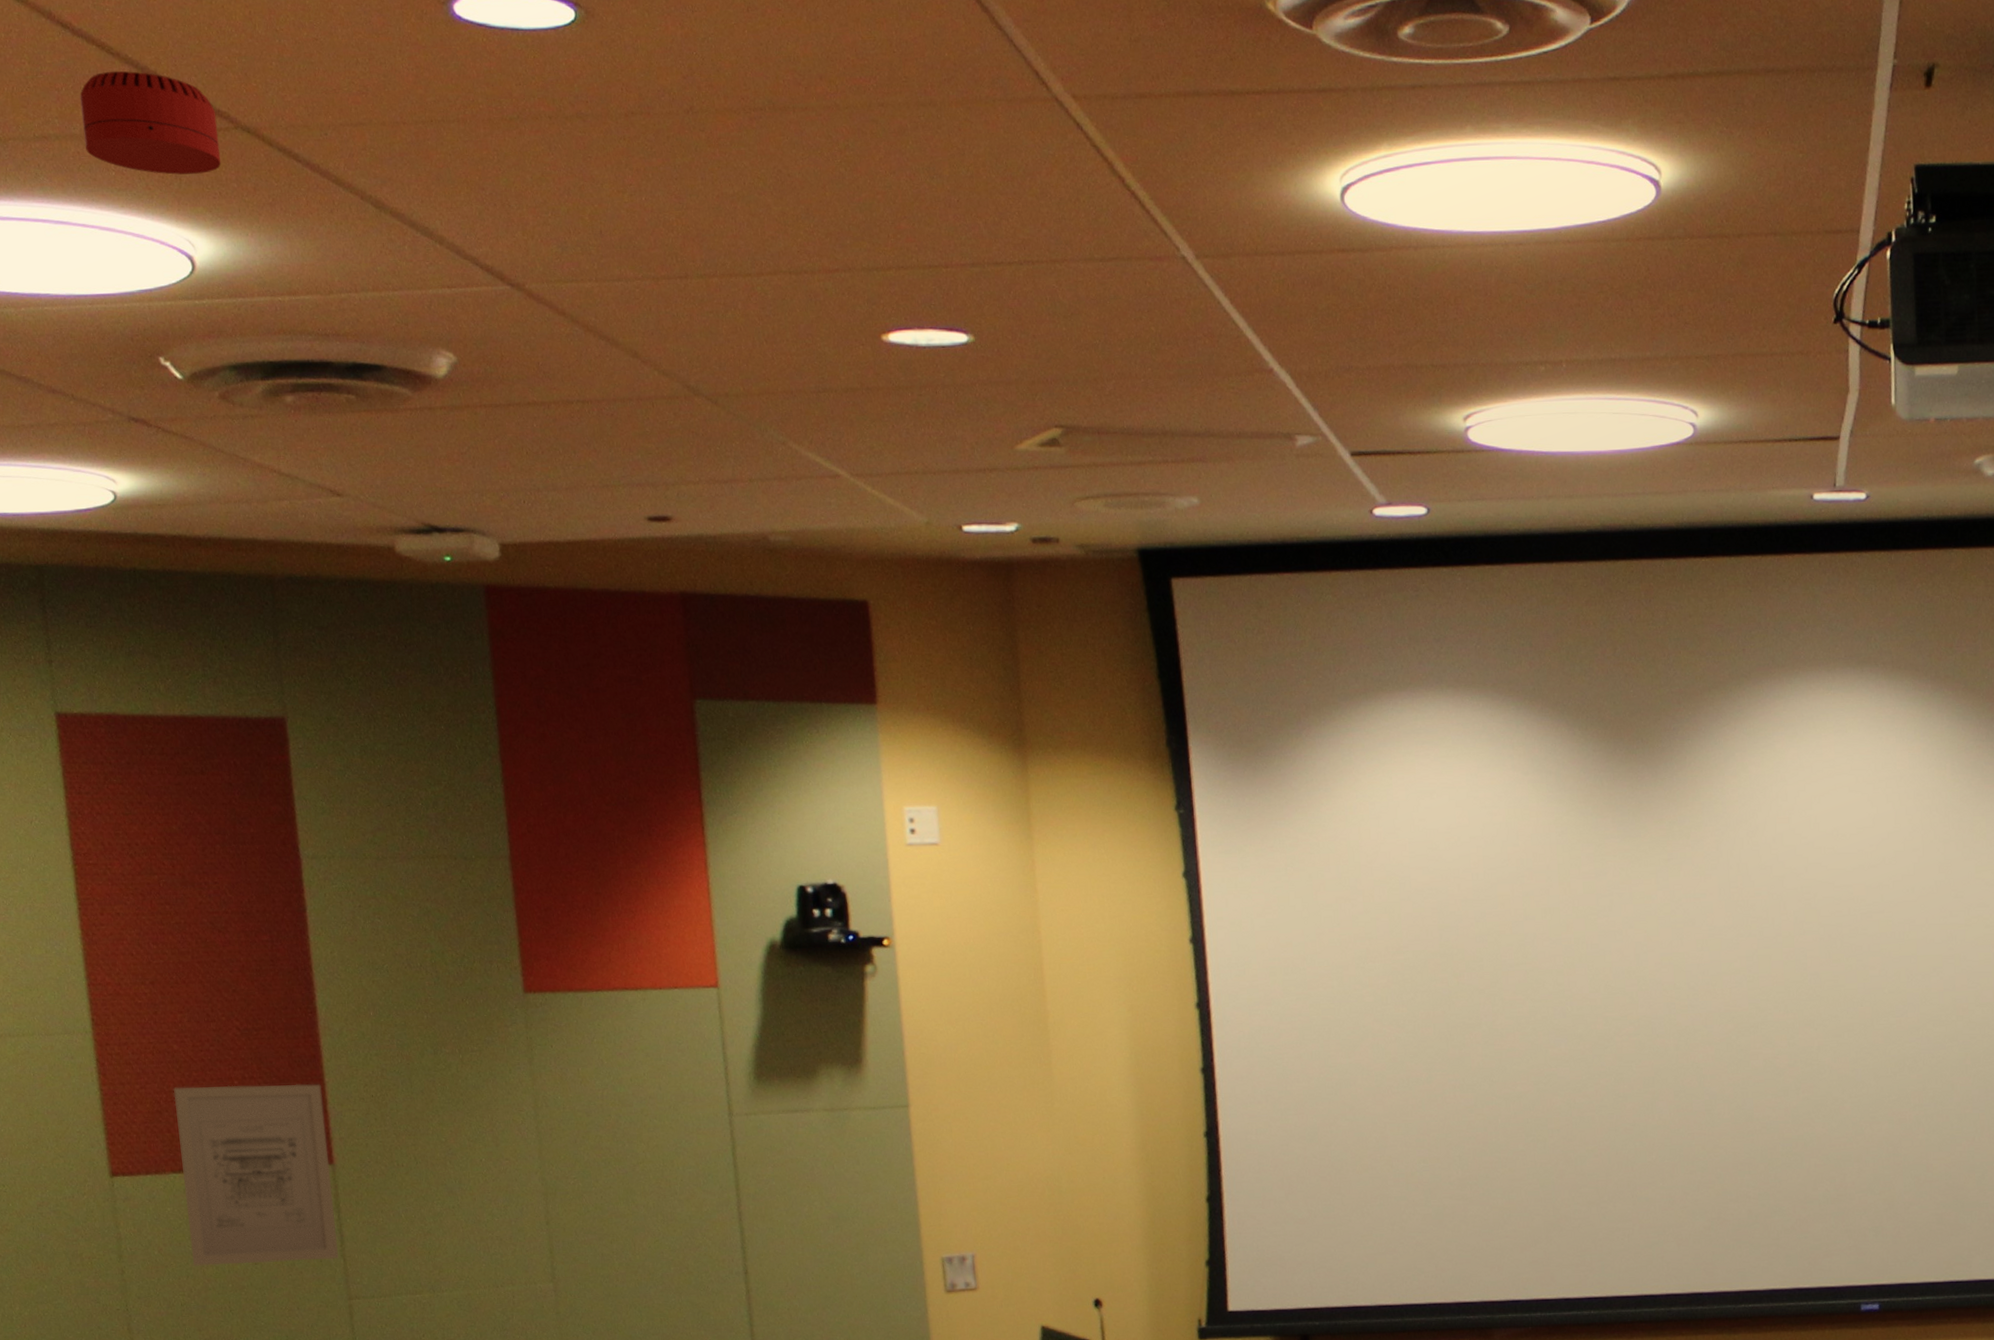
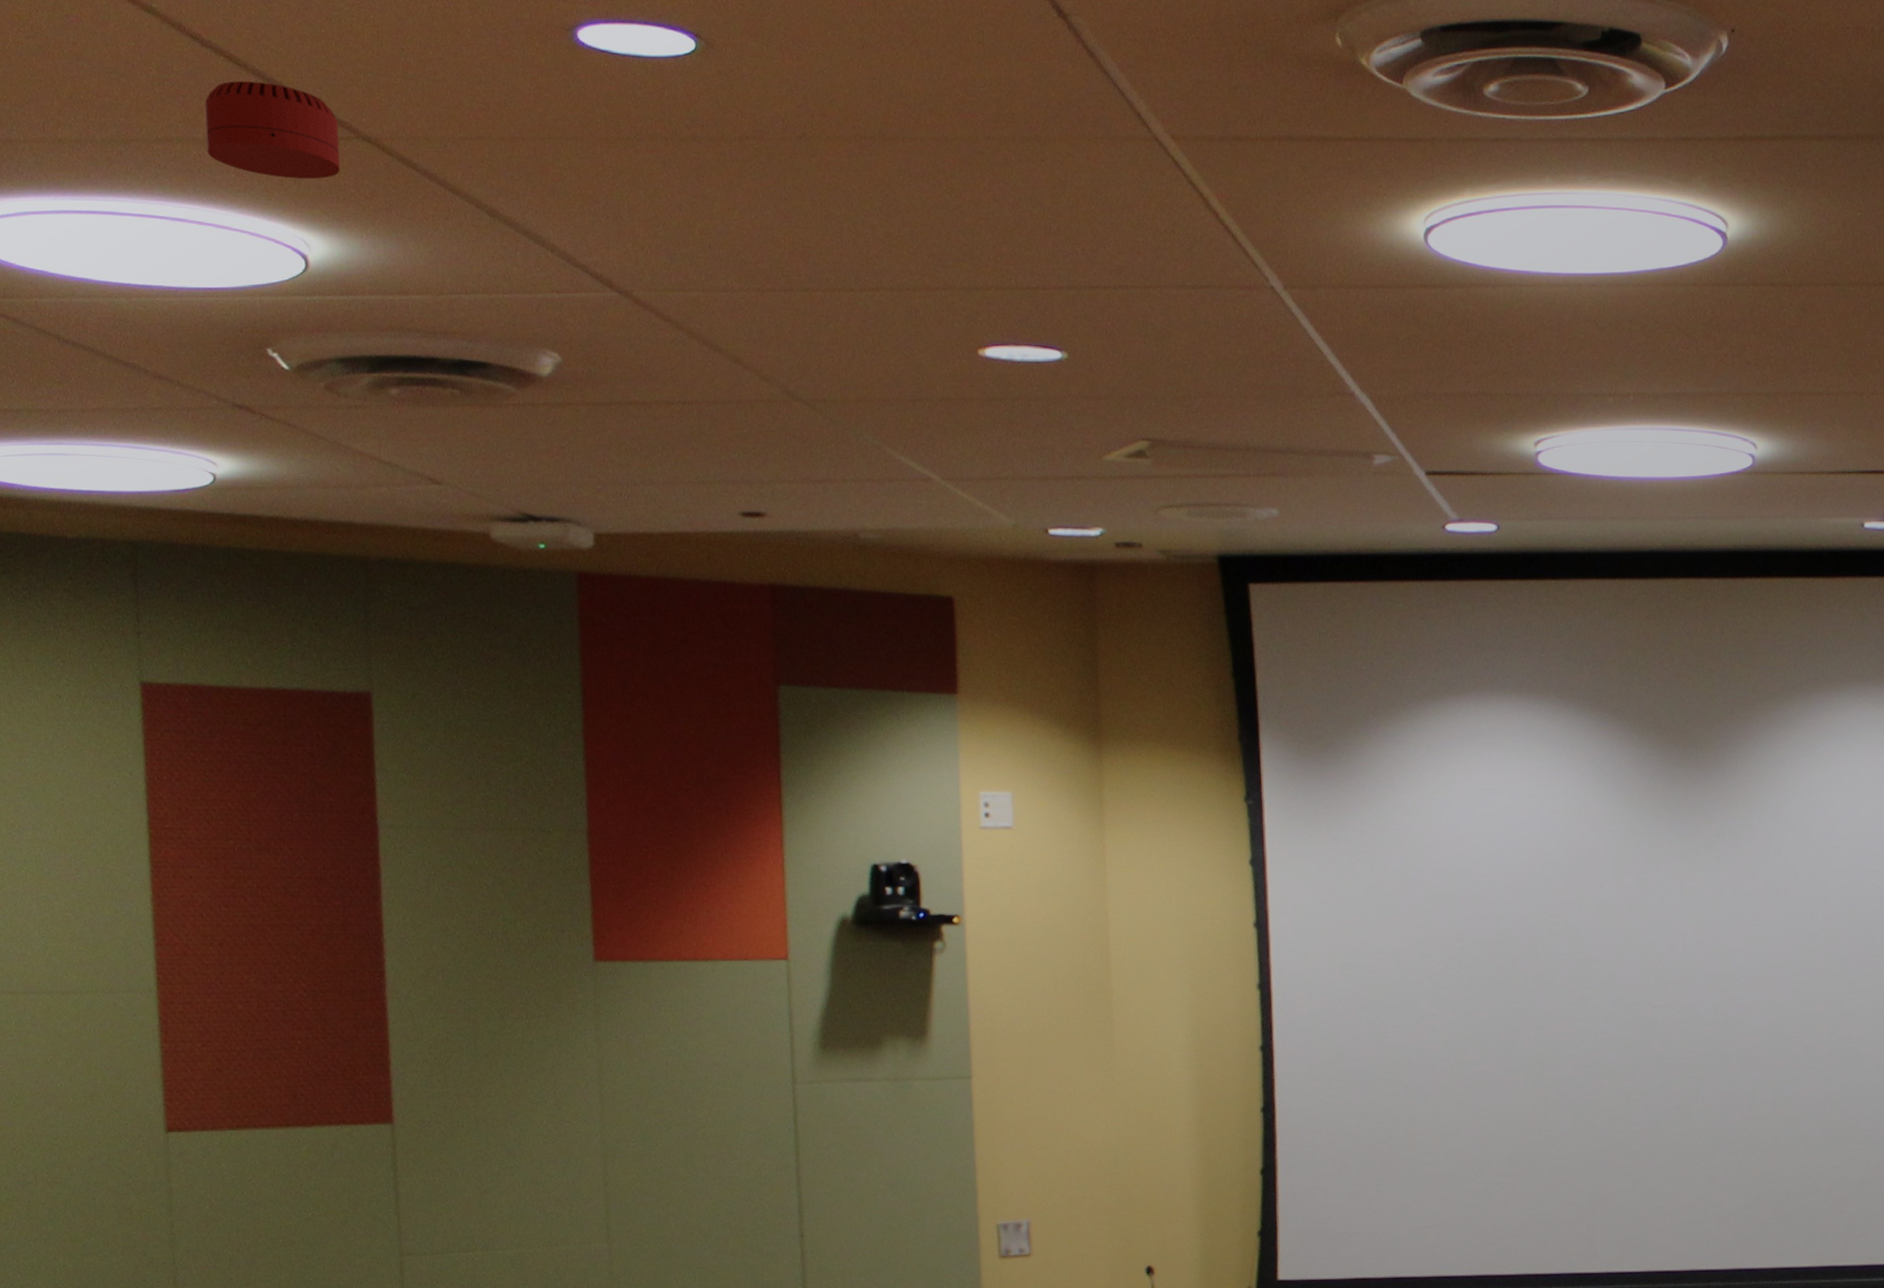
wall art: present [173,1083,339,1267] -> none [235,1045,392,1222]

